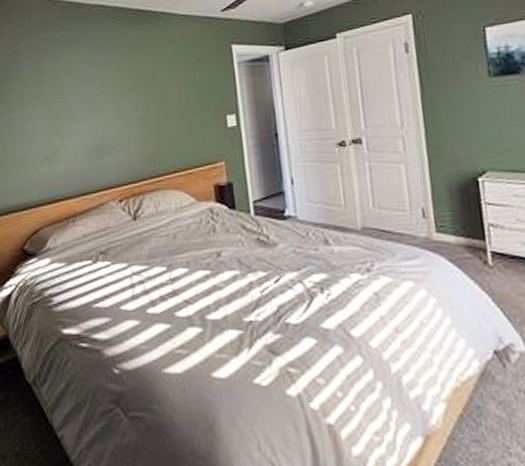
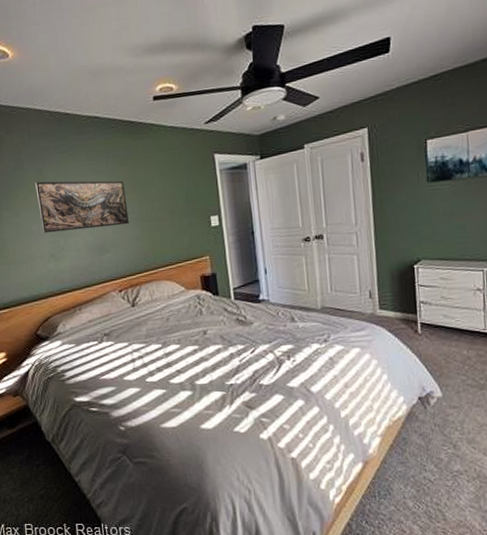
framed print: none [32,74,133,133] -> present [35,180,129,233]

